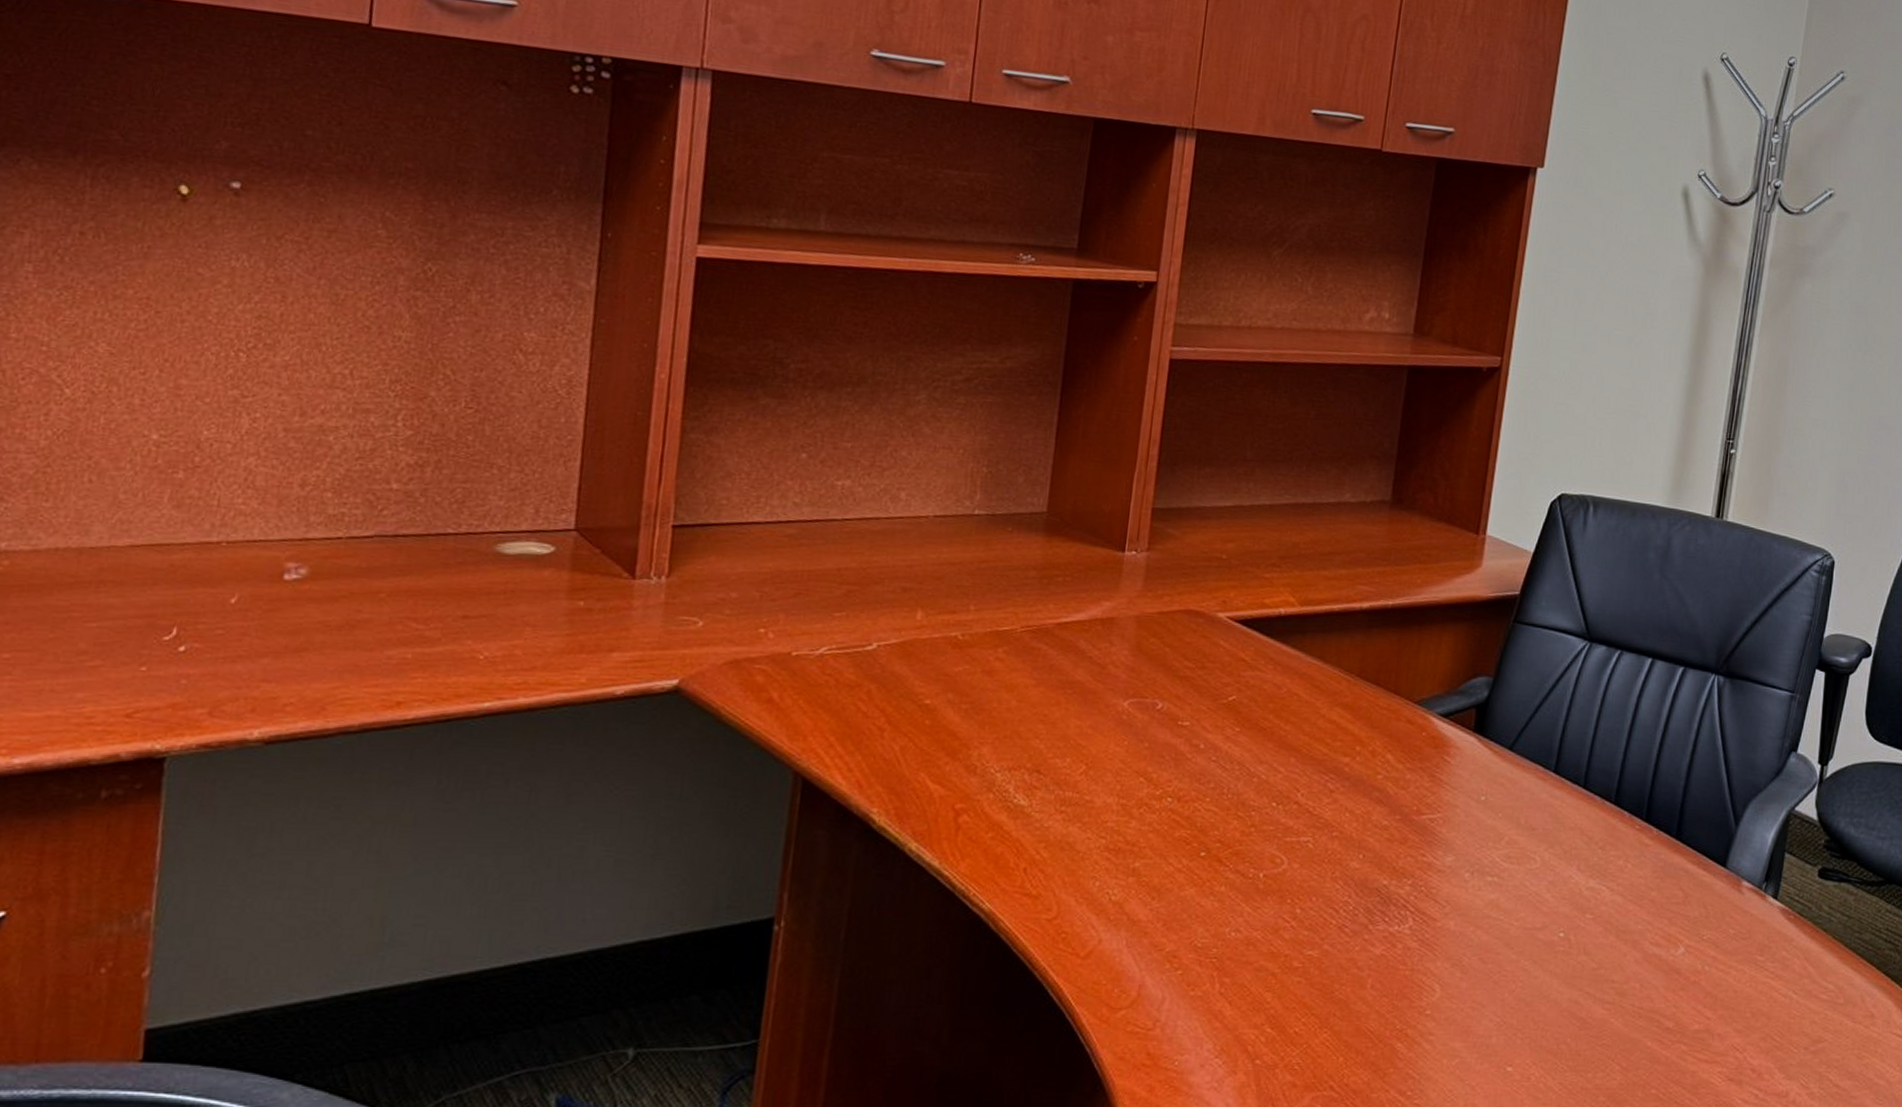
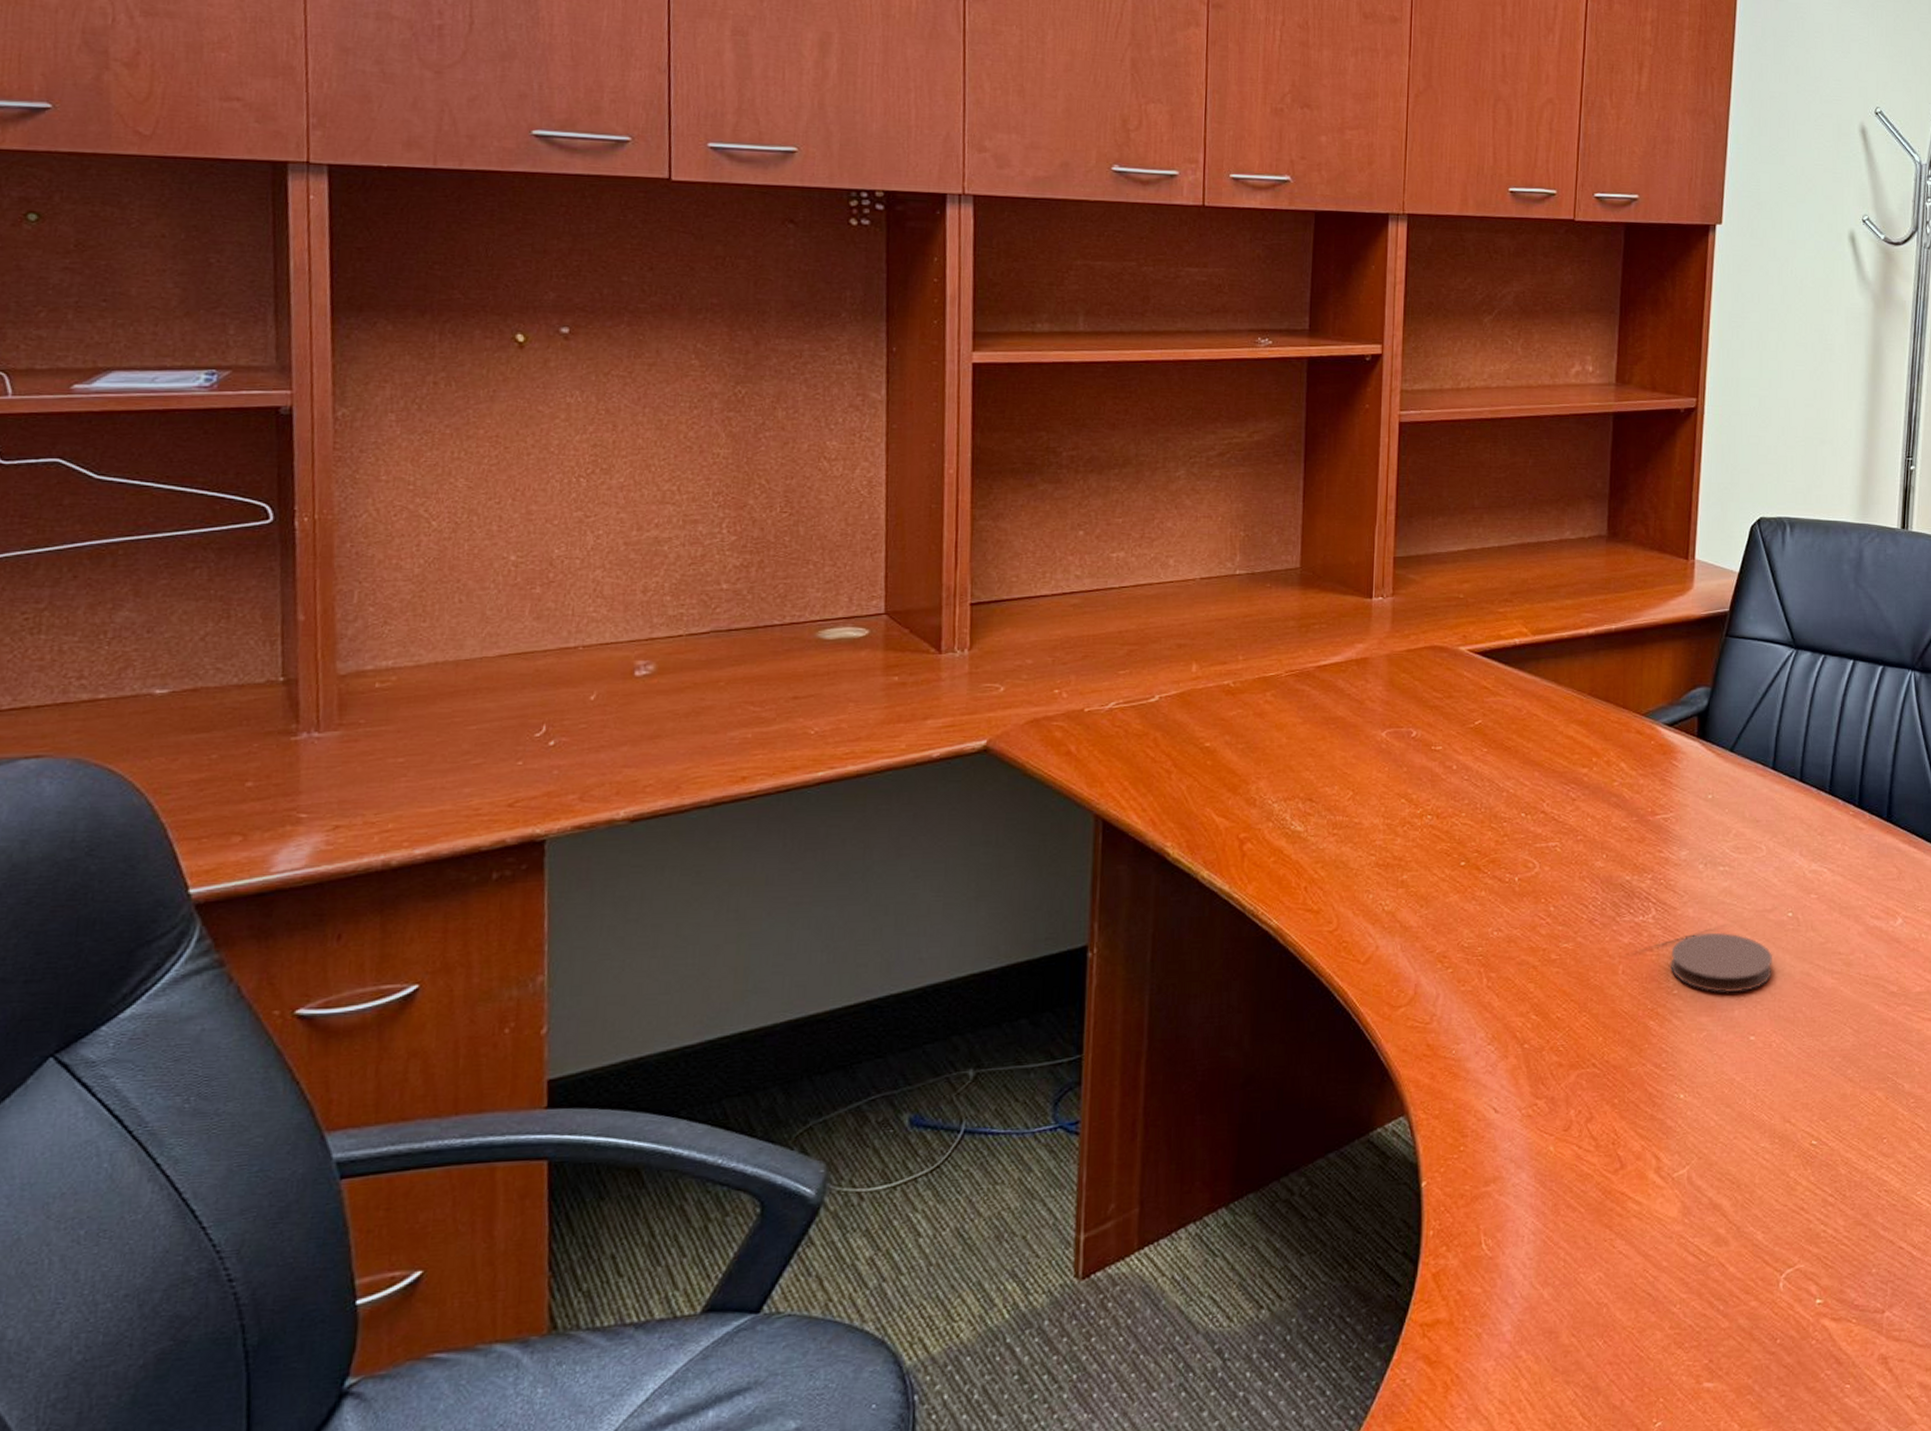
coaster: none [1425,948,1538,1018] -> present [1671,932,1772,993]

